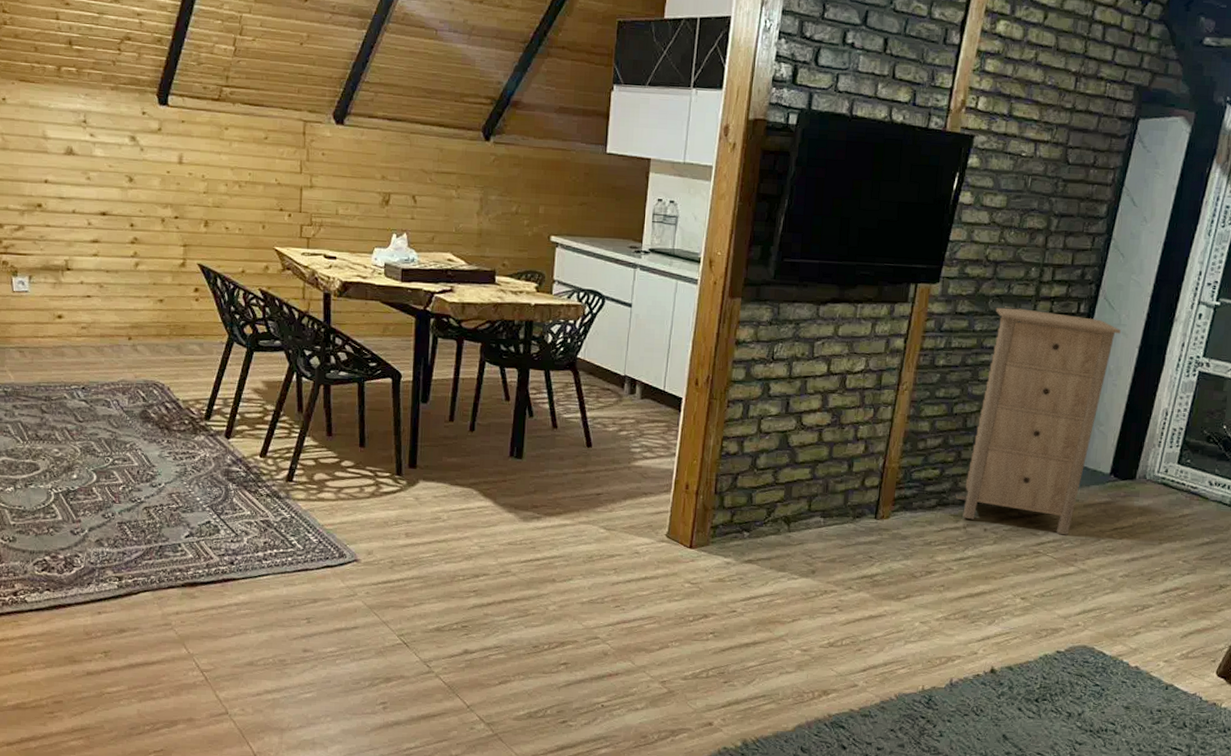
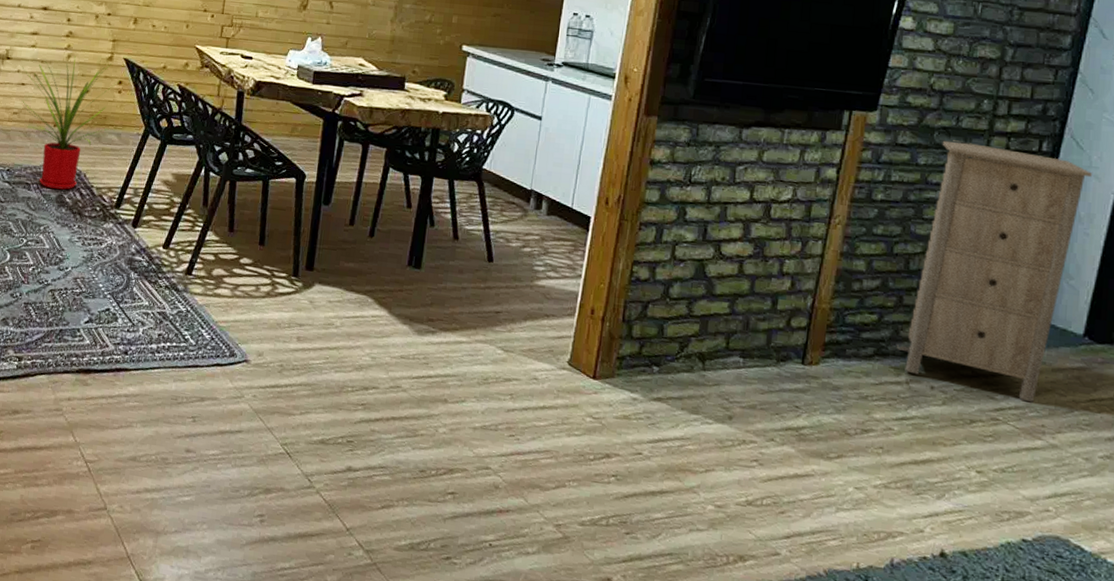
house plant: none [85,263,197,405] -> present [21,55,121,190]

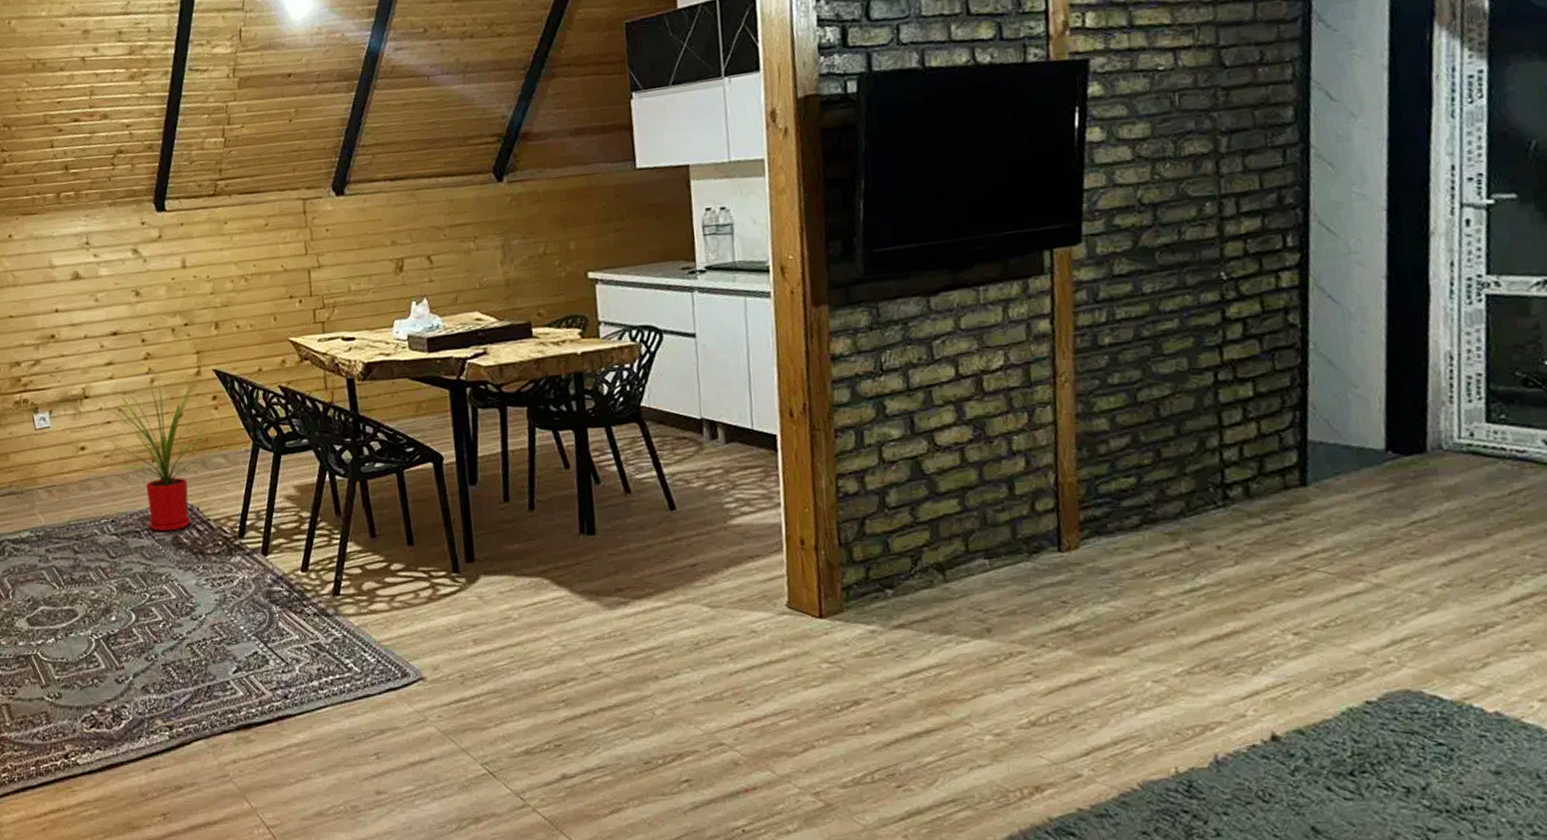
storage cabinet: present [897,140,1092,403] -> none [1166,251,1354,541]

